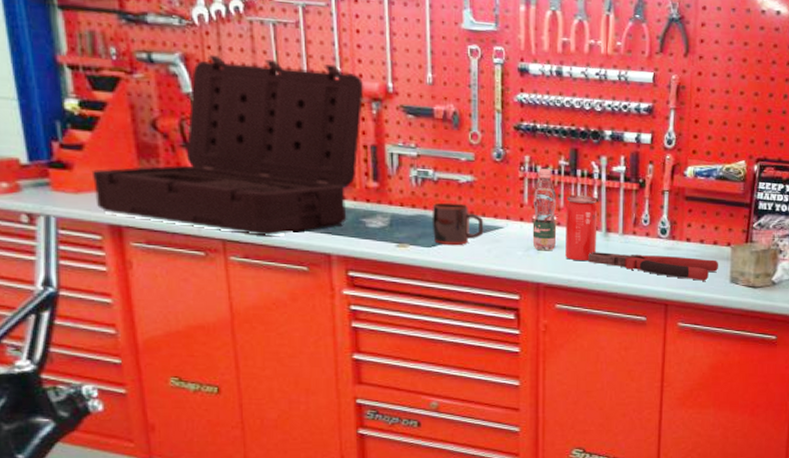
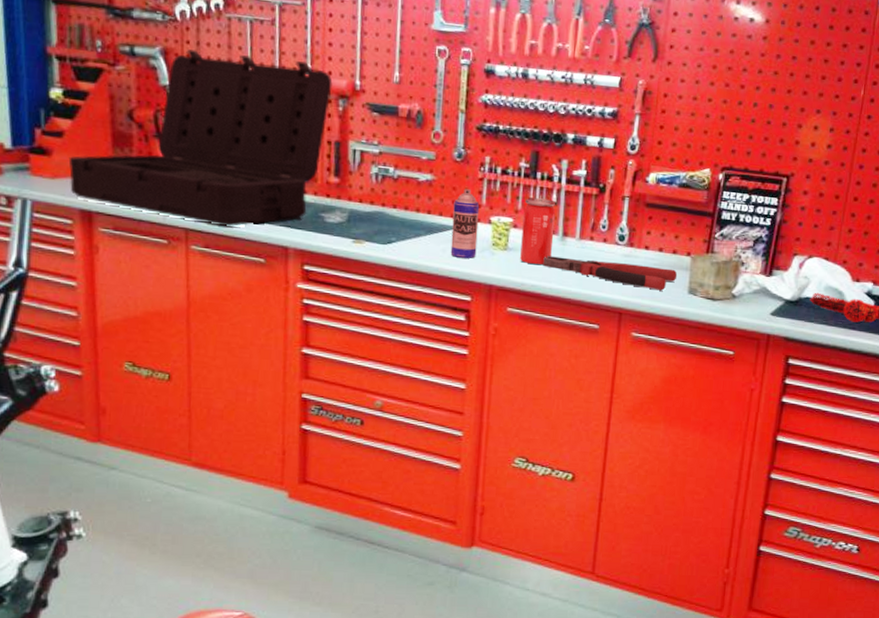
mug: present [432,202,484,245] -> none [389,200,441,243]
spray can: none [496,189,522,258] -> present [450,189,480,259]
bottle: present [532,169,557,251] -> none [488,170,516,254]

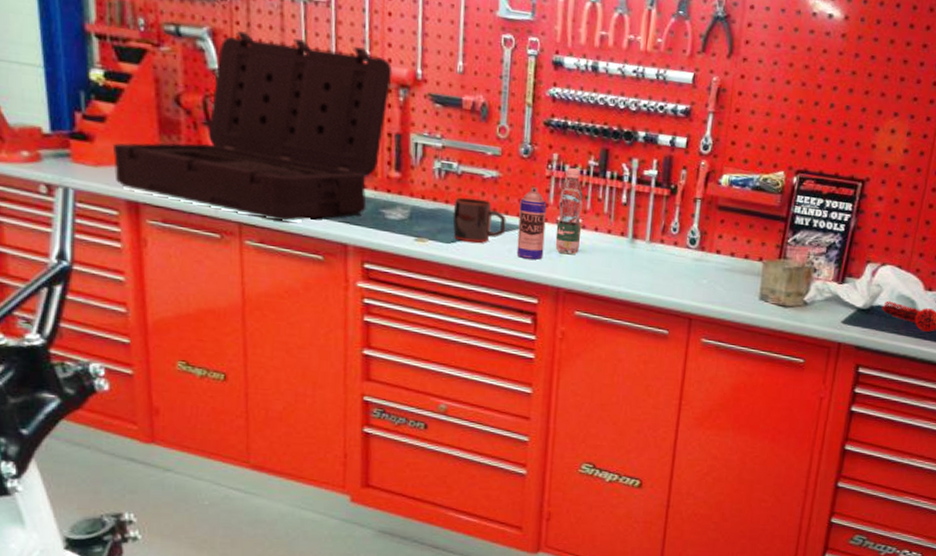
mug: none [389,200,441,243] -> present [452,197,507,243]
bottle: none [488,170,516,254] -> present [555,168,584,255]
spray can: present [520,194,556,265] -> none [588,194,626,268]
pliers: present [543,256,678,291] -> none [612,258,749,297]

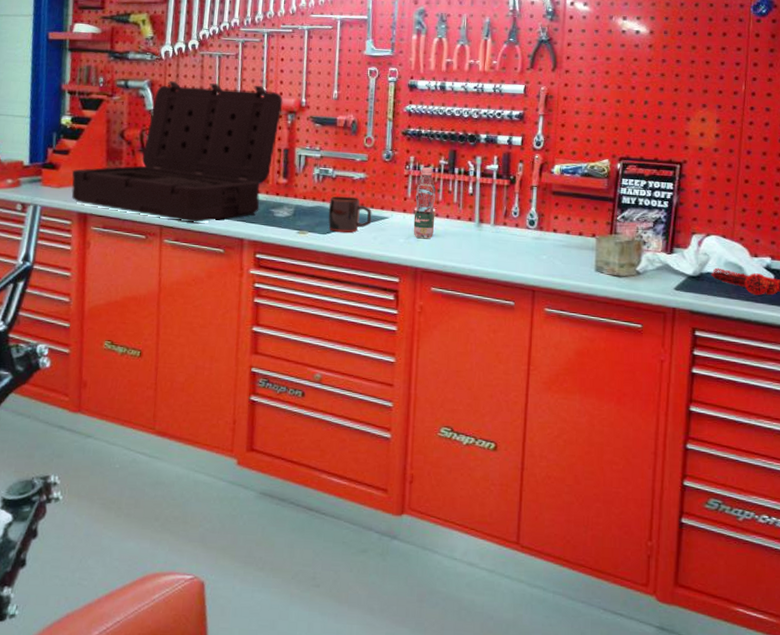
spray can: present [516,187,547,260] -> none [381,184,406,245]

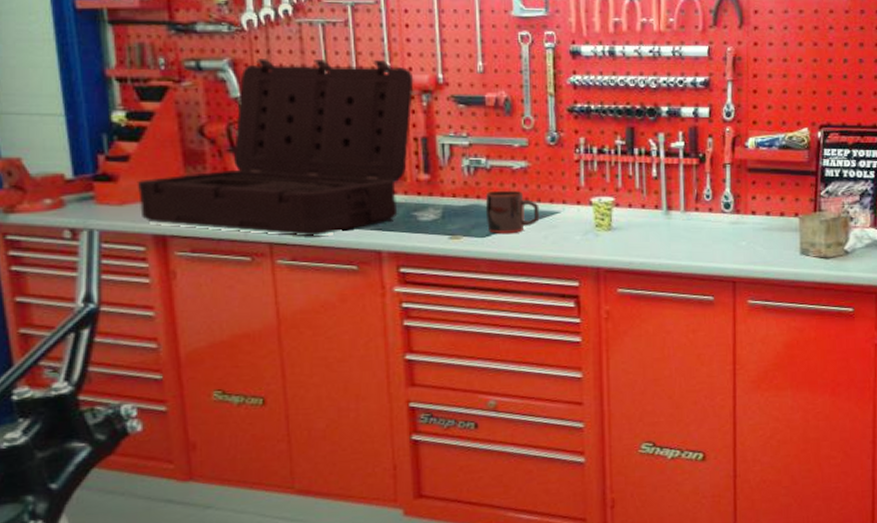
bottle: present [413,167,437,239] -> none [589,150,616,234]

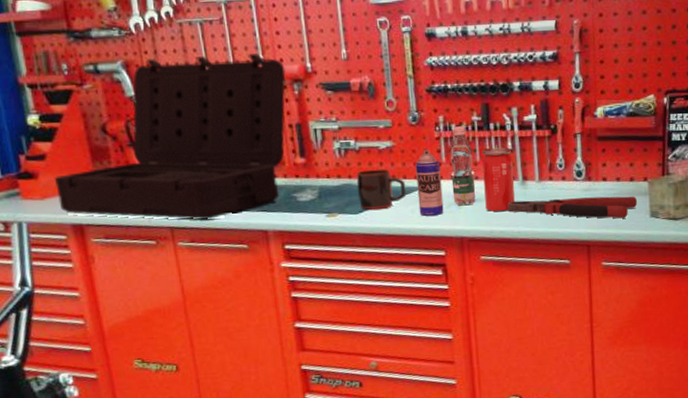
spray can: none [551,172,580,243] -> present [415,149,444,216]
bottle: none [589,150,616,234] -> present [449,126,476,206]
spray can: none [624,170,658,242] -> present [482,144,515,212]
pliers: none [649,230,788,255] -> present [507,196,638,219]

